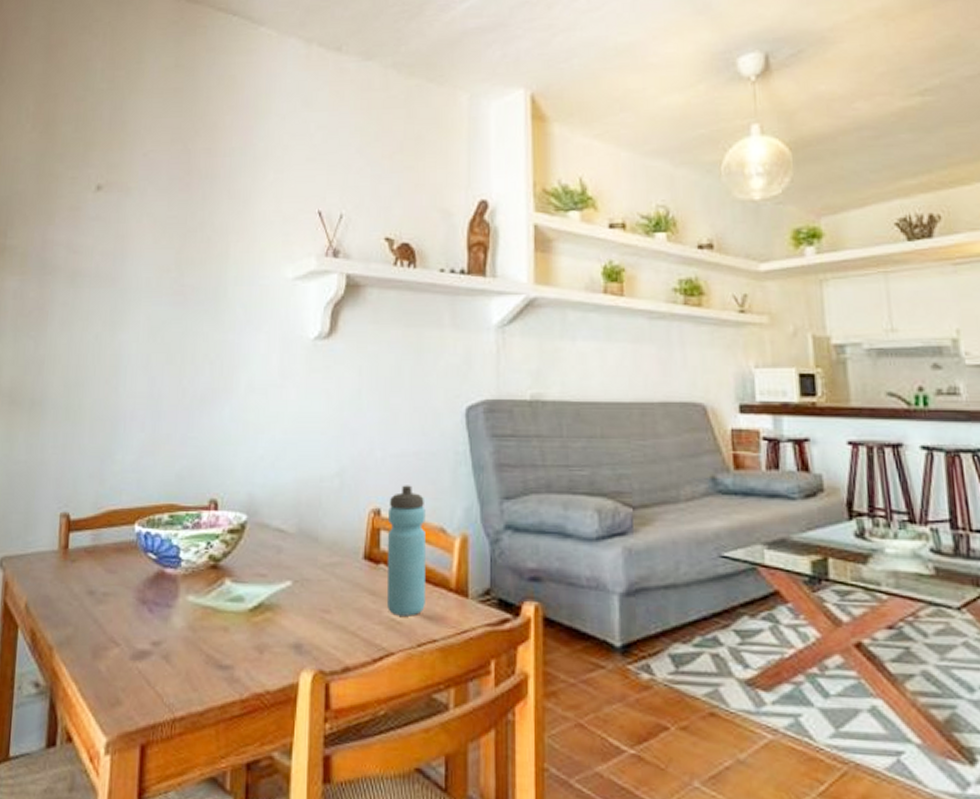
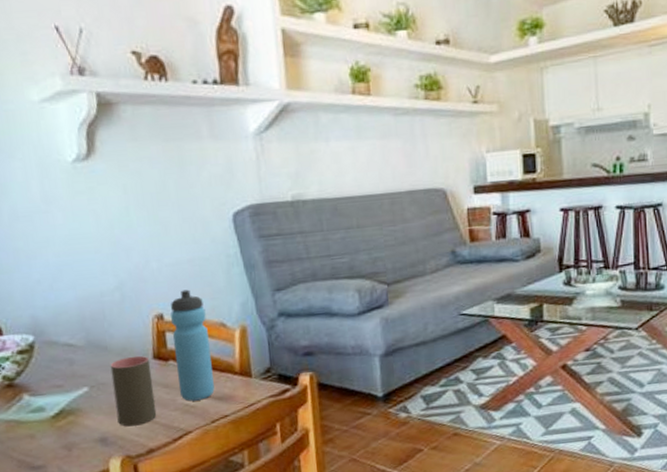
cup: none [316,552,360,636] -> present [110,355,157,427]

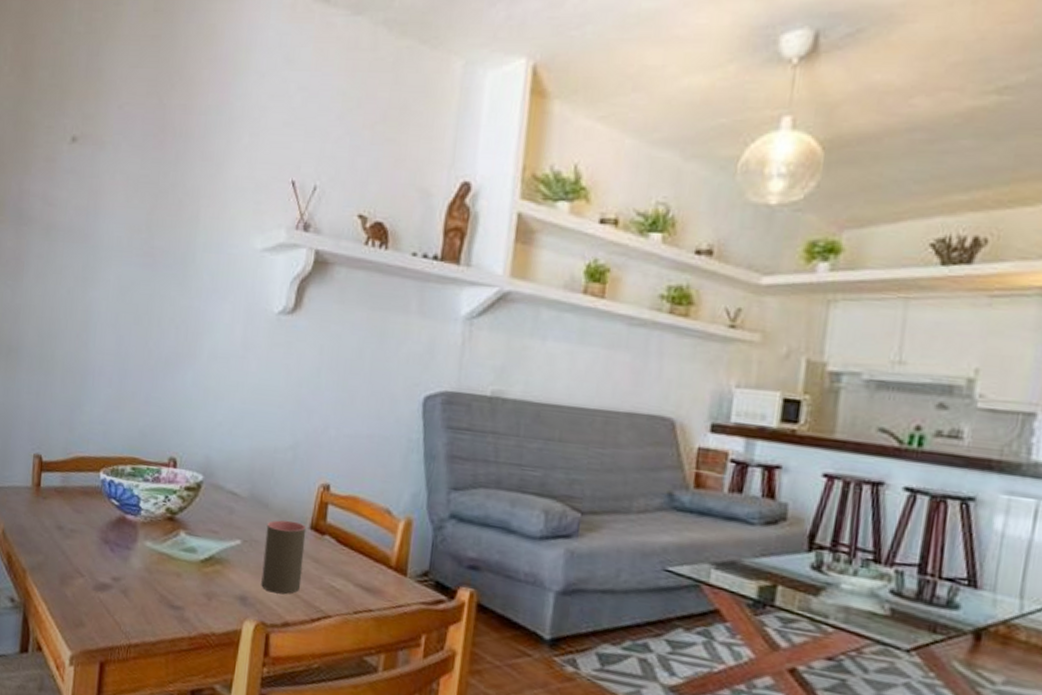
water bottle: present [170,289,215,401] -> none [328,465,374,586]

